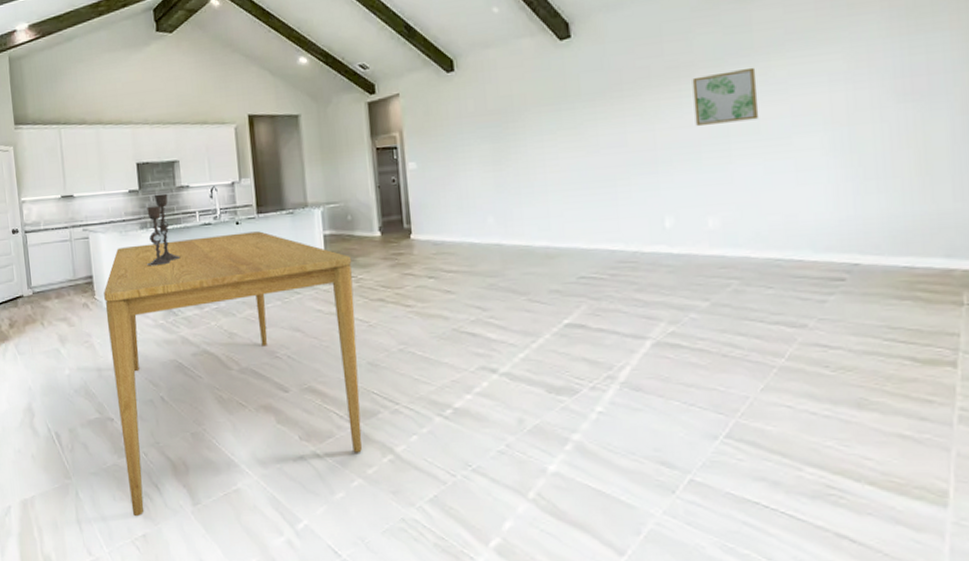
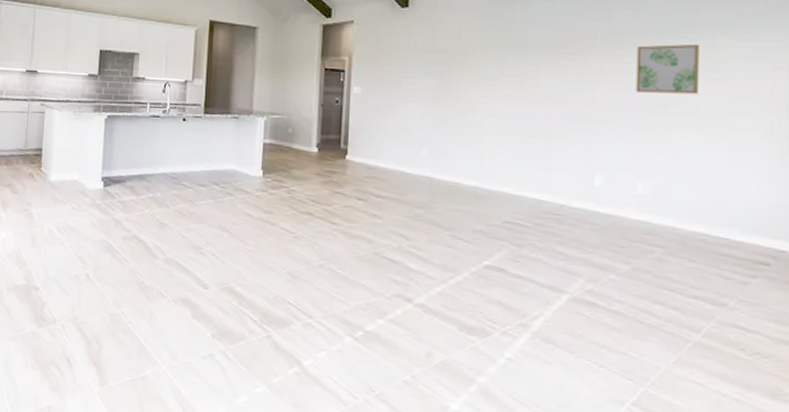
dining table: present [104,231,363,517] -> none [41,126,287,388]
candlestick: present [147,193,181,266] -> none [94,81,127,149]

